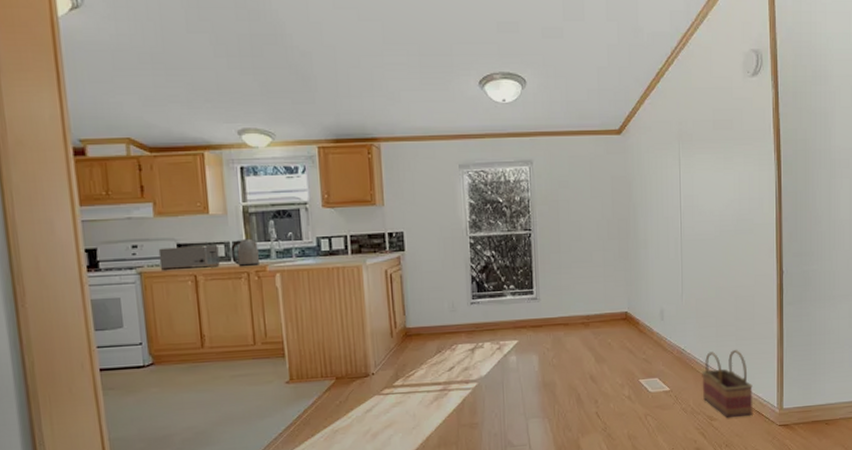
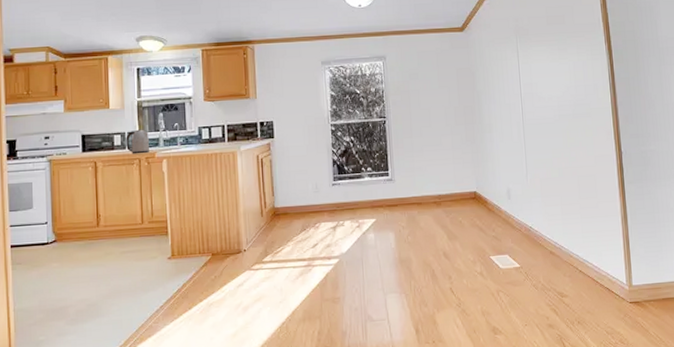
toaster: present [158,245,220,271] -> none [66,136,116,159]
basket: present [702,350,753,418] -> none [550,227,603,294]

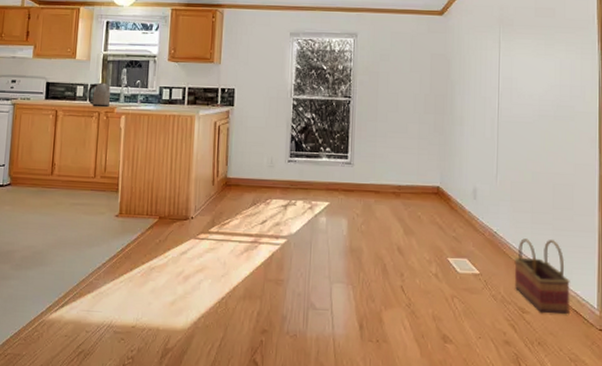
basket: none [550,227,603,294] -> present [514,238,570,314]

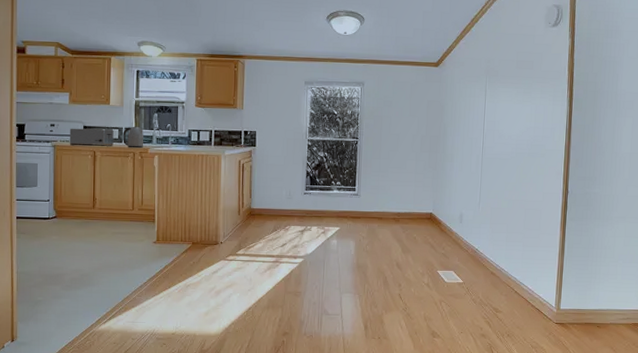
toaster: none [30,84,79,106] -> present [69,128,114,147]
basket: present [514,238,570,314] -> none [491,254,535,312]

